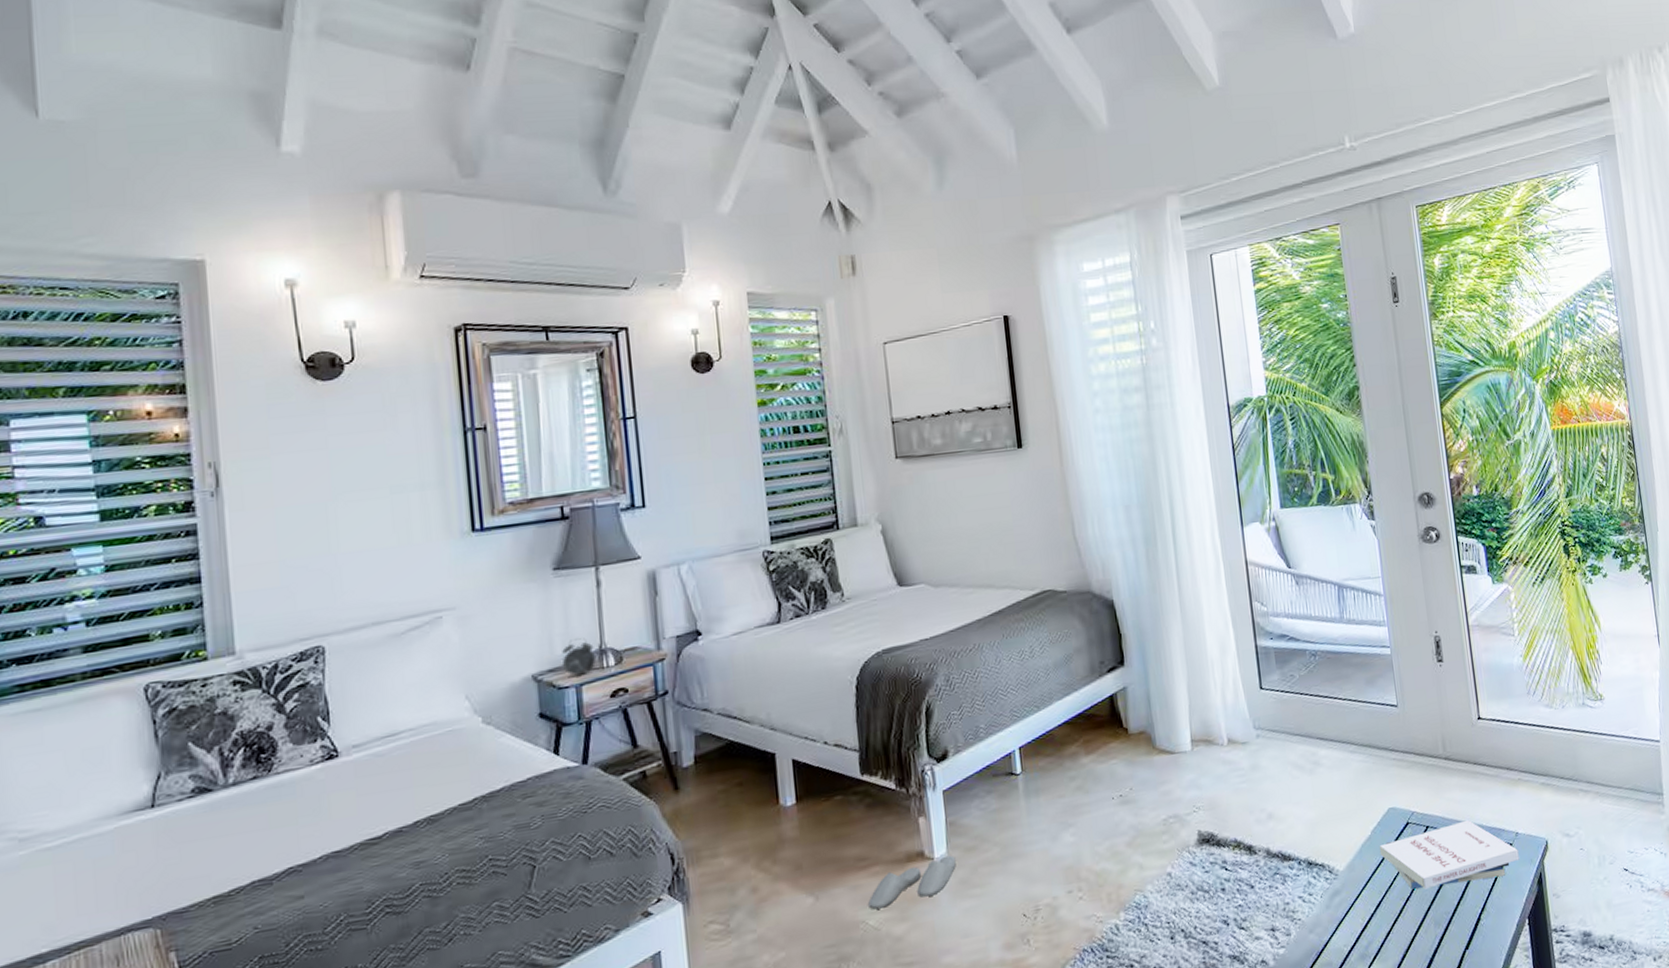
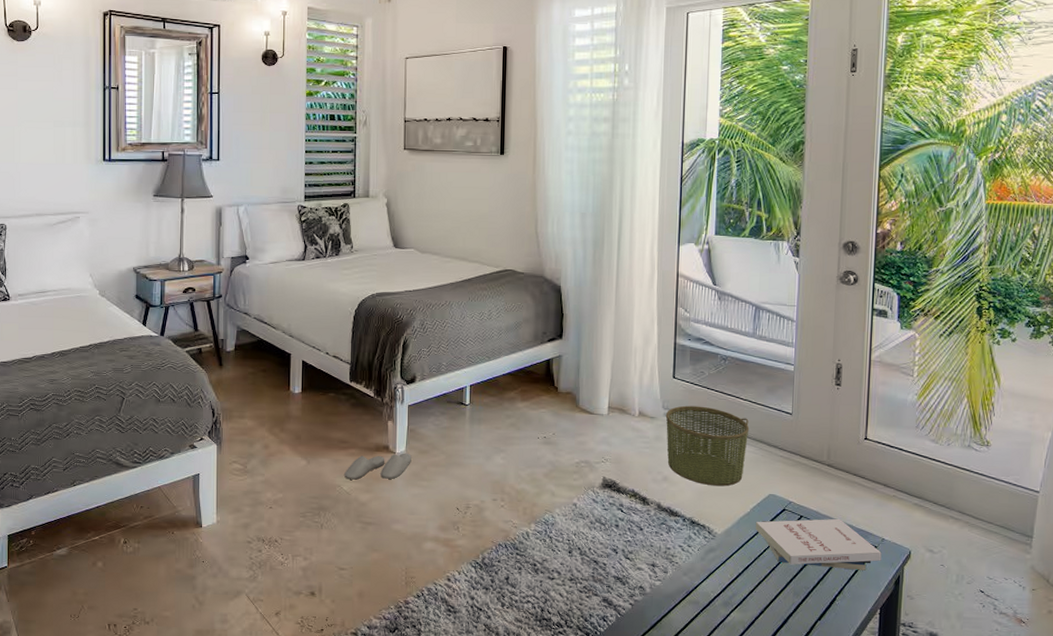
alarm clock: present [562,637,596,678] -> none [154,246,175,275]
basket: none [1258,716,1357,814] -> present [665,405,750,486]

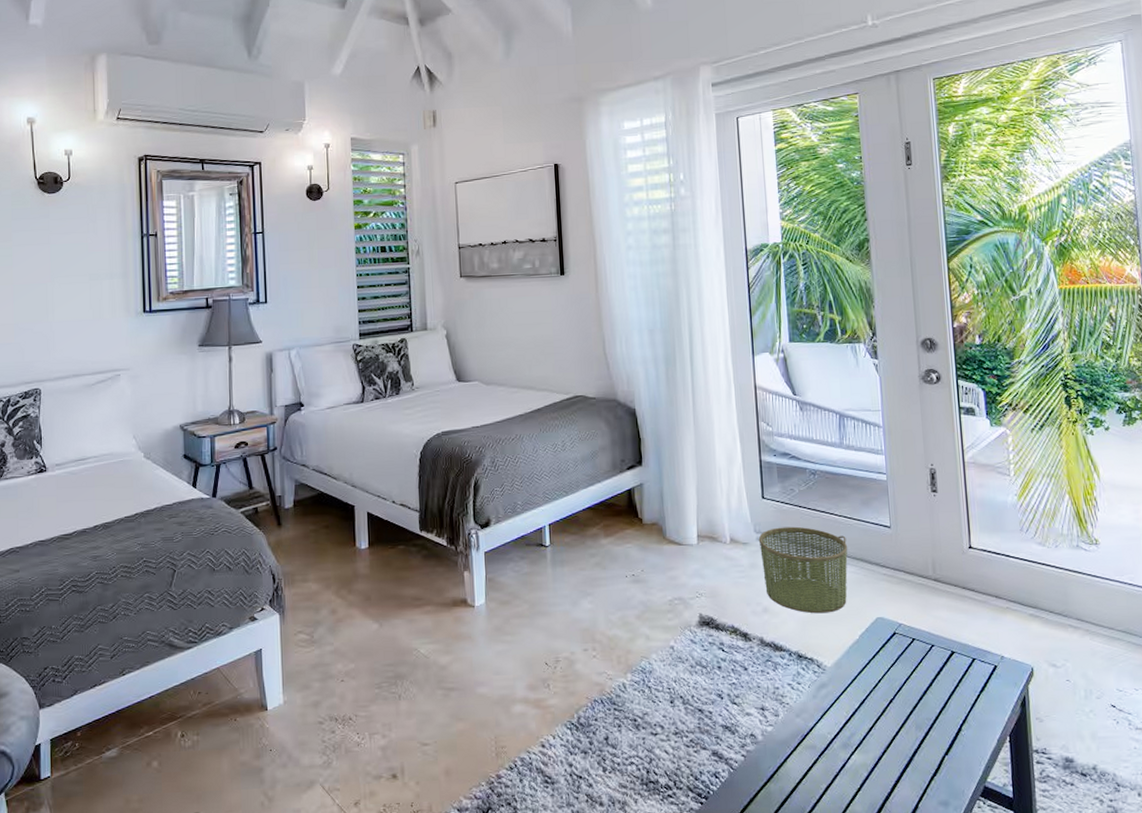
slippers: present [344,453,411,480] -> none [421,605,492,641]
books: present [755,518,882,571] -> none [866,638,1004,695]

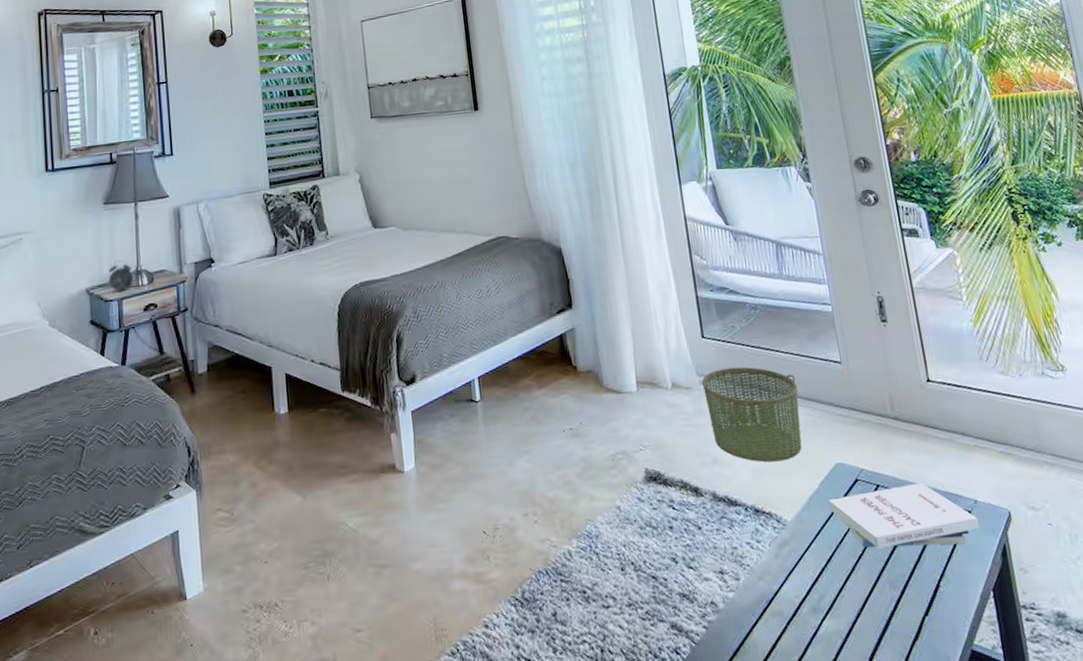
alarm clock: none [202,399,225,430] -> present [108,260,133,293]
books: none [866,638,1004,695] -> present [827,482,980,549]

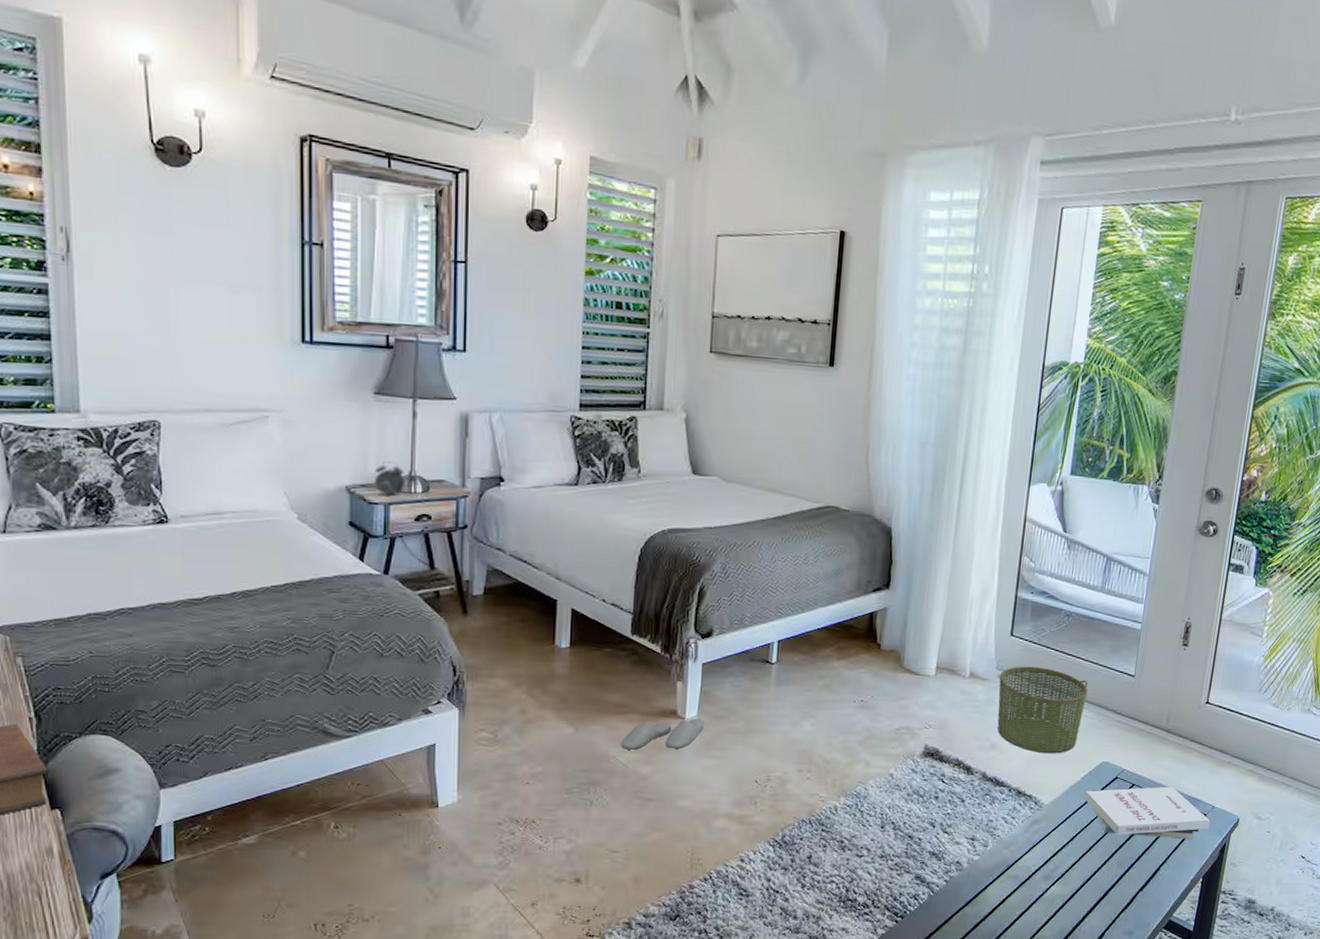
slippers: none [348,470,424,513] -> present [621,718,704,750]

